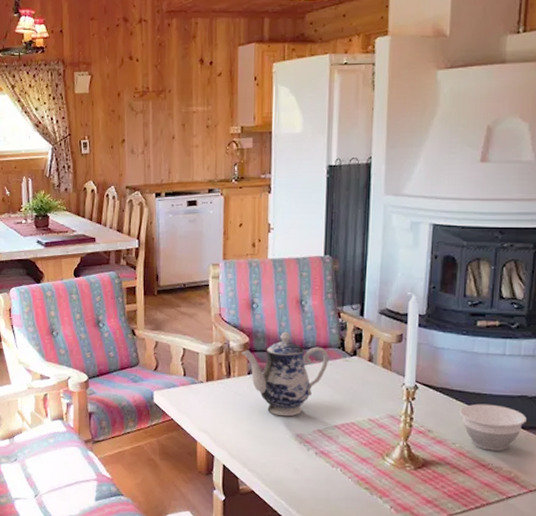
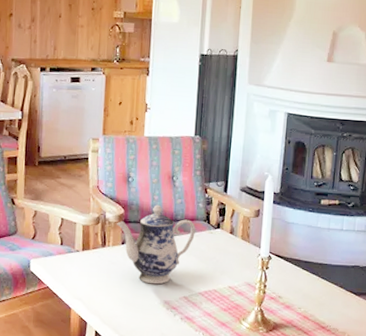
bowl: present [459,403,527,451] -> none [305,272,358,315]

